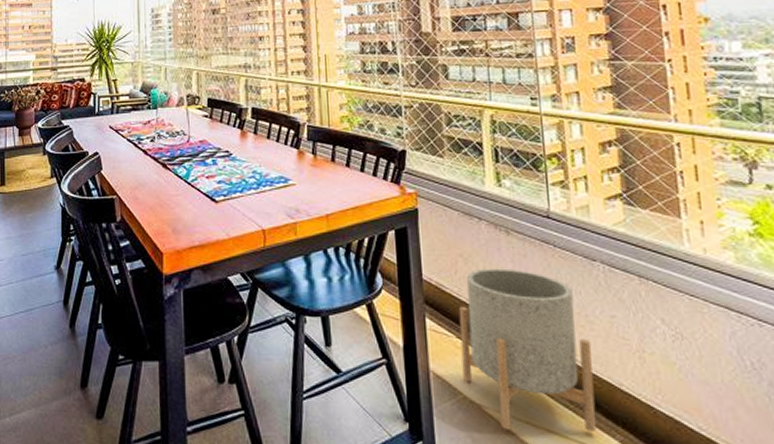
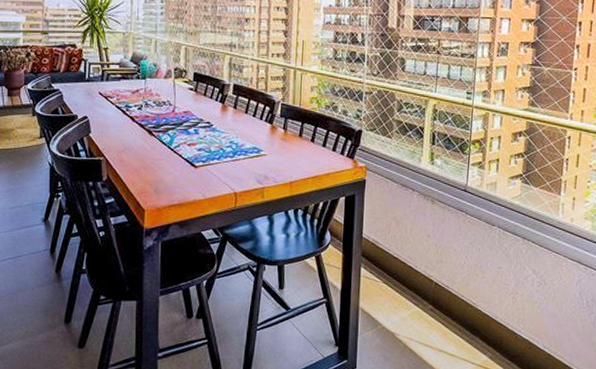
planter: present [459,268,596,432] -> none [384,229,481,351]

